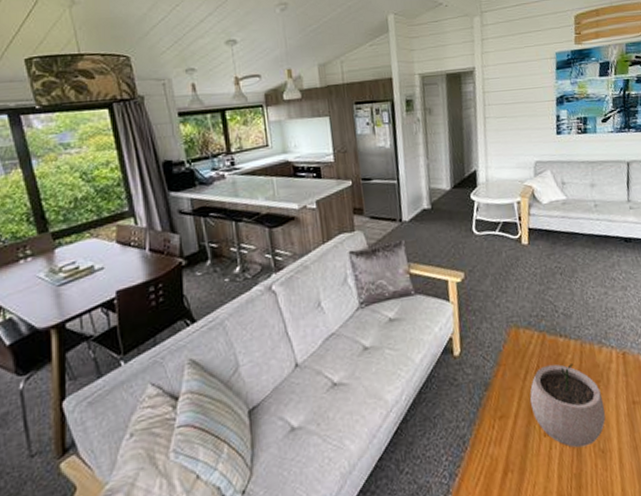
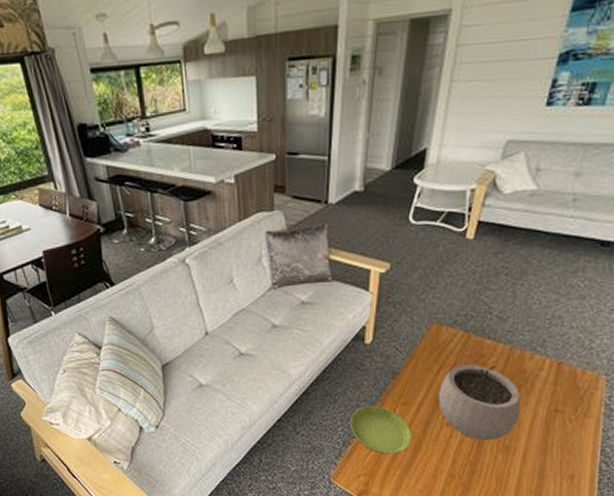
saucer: none [452,424,516,482] -> present [351,406,411,454]

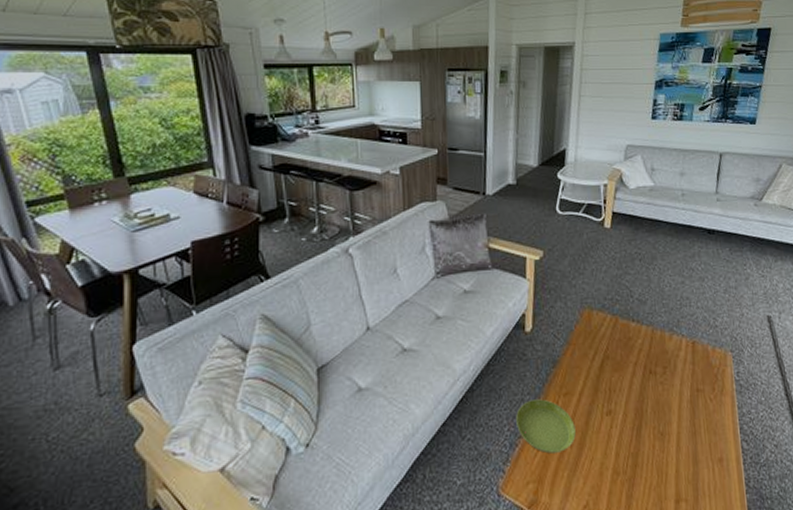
plant pot: present [438,363,521,441] -> none [595,347,669,429]

